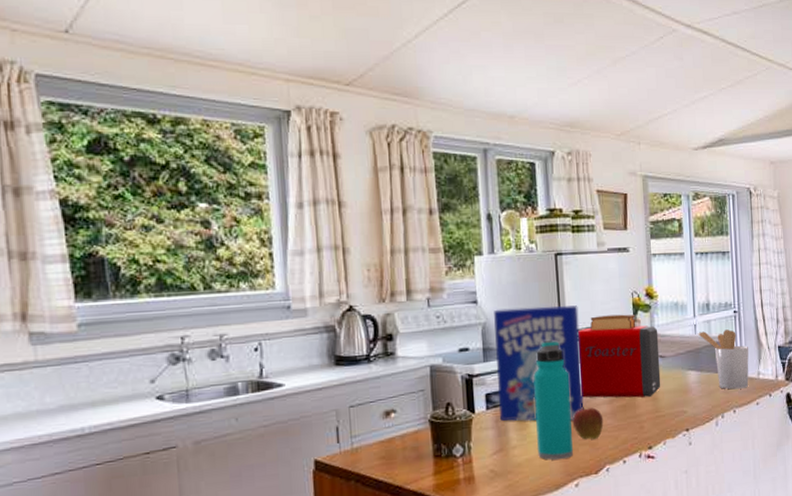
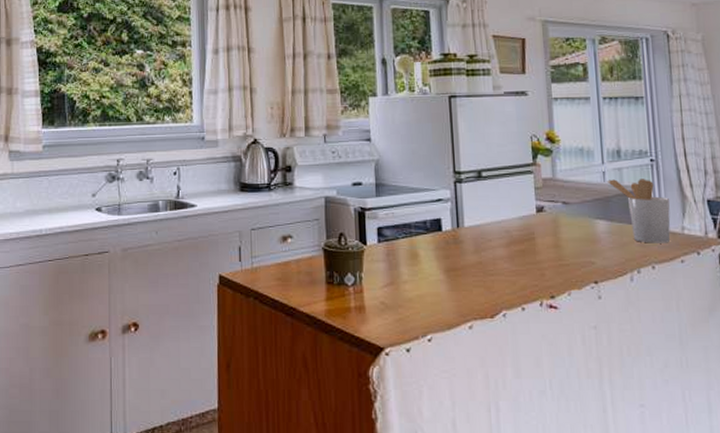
cereal box: present [494,305,584,422] -> none [387,146,479,261]
water bottle: present [533,340,573,460] -> none [426,180,467,300]
fruit: present [572,403,604,440] -> none [466,244,500,282]
toaster: present [578,314,661,398] -> none [473,157,565,244]

